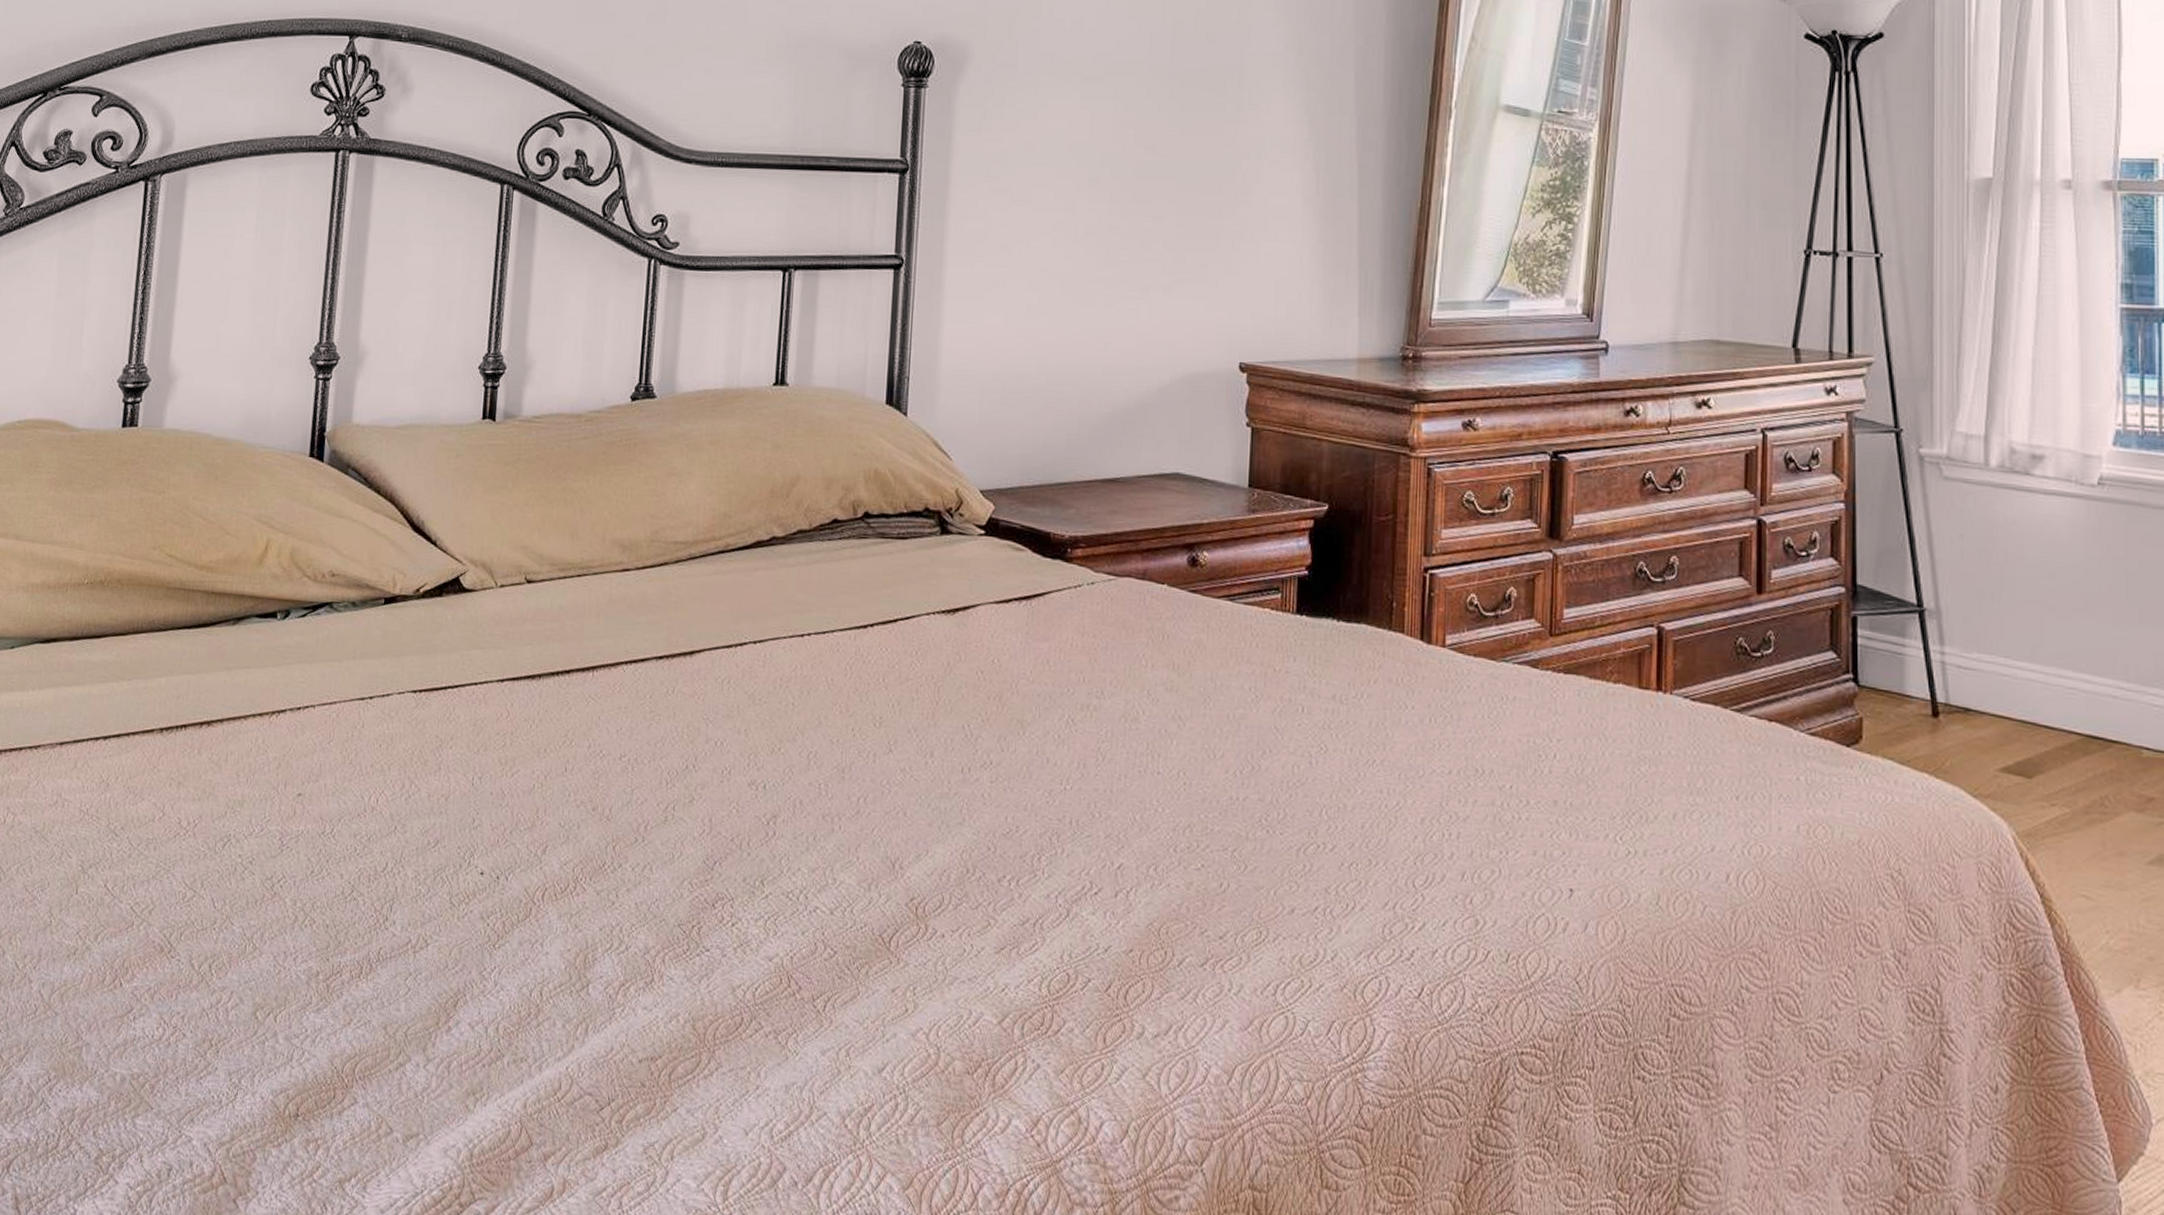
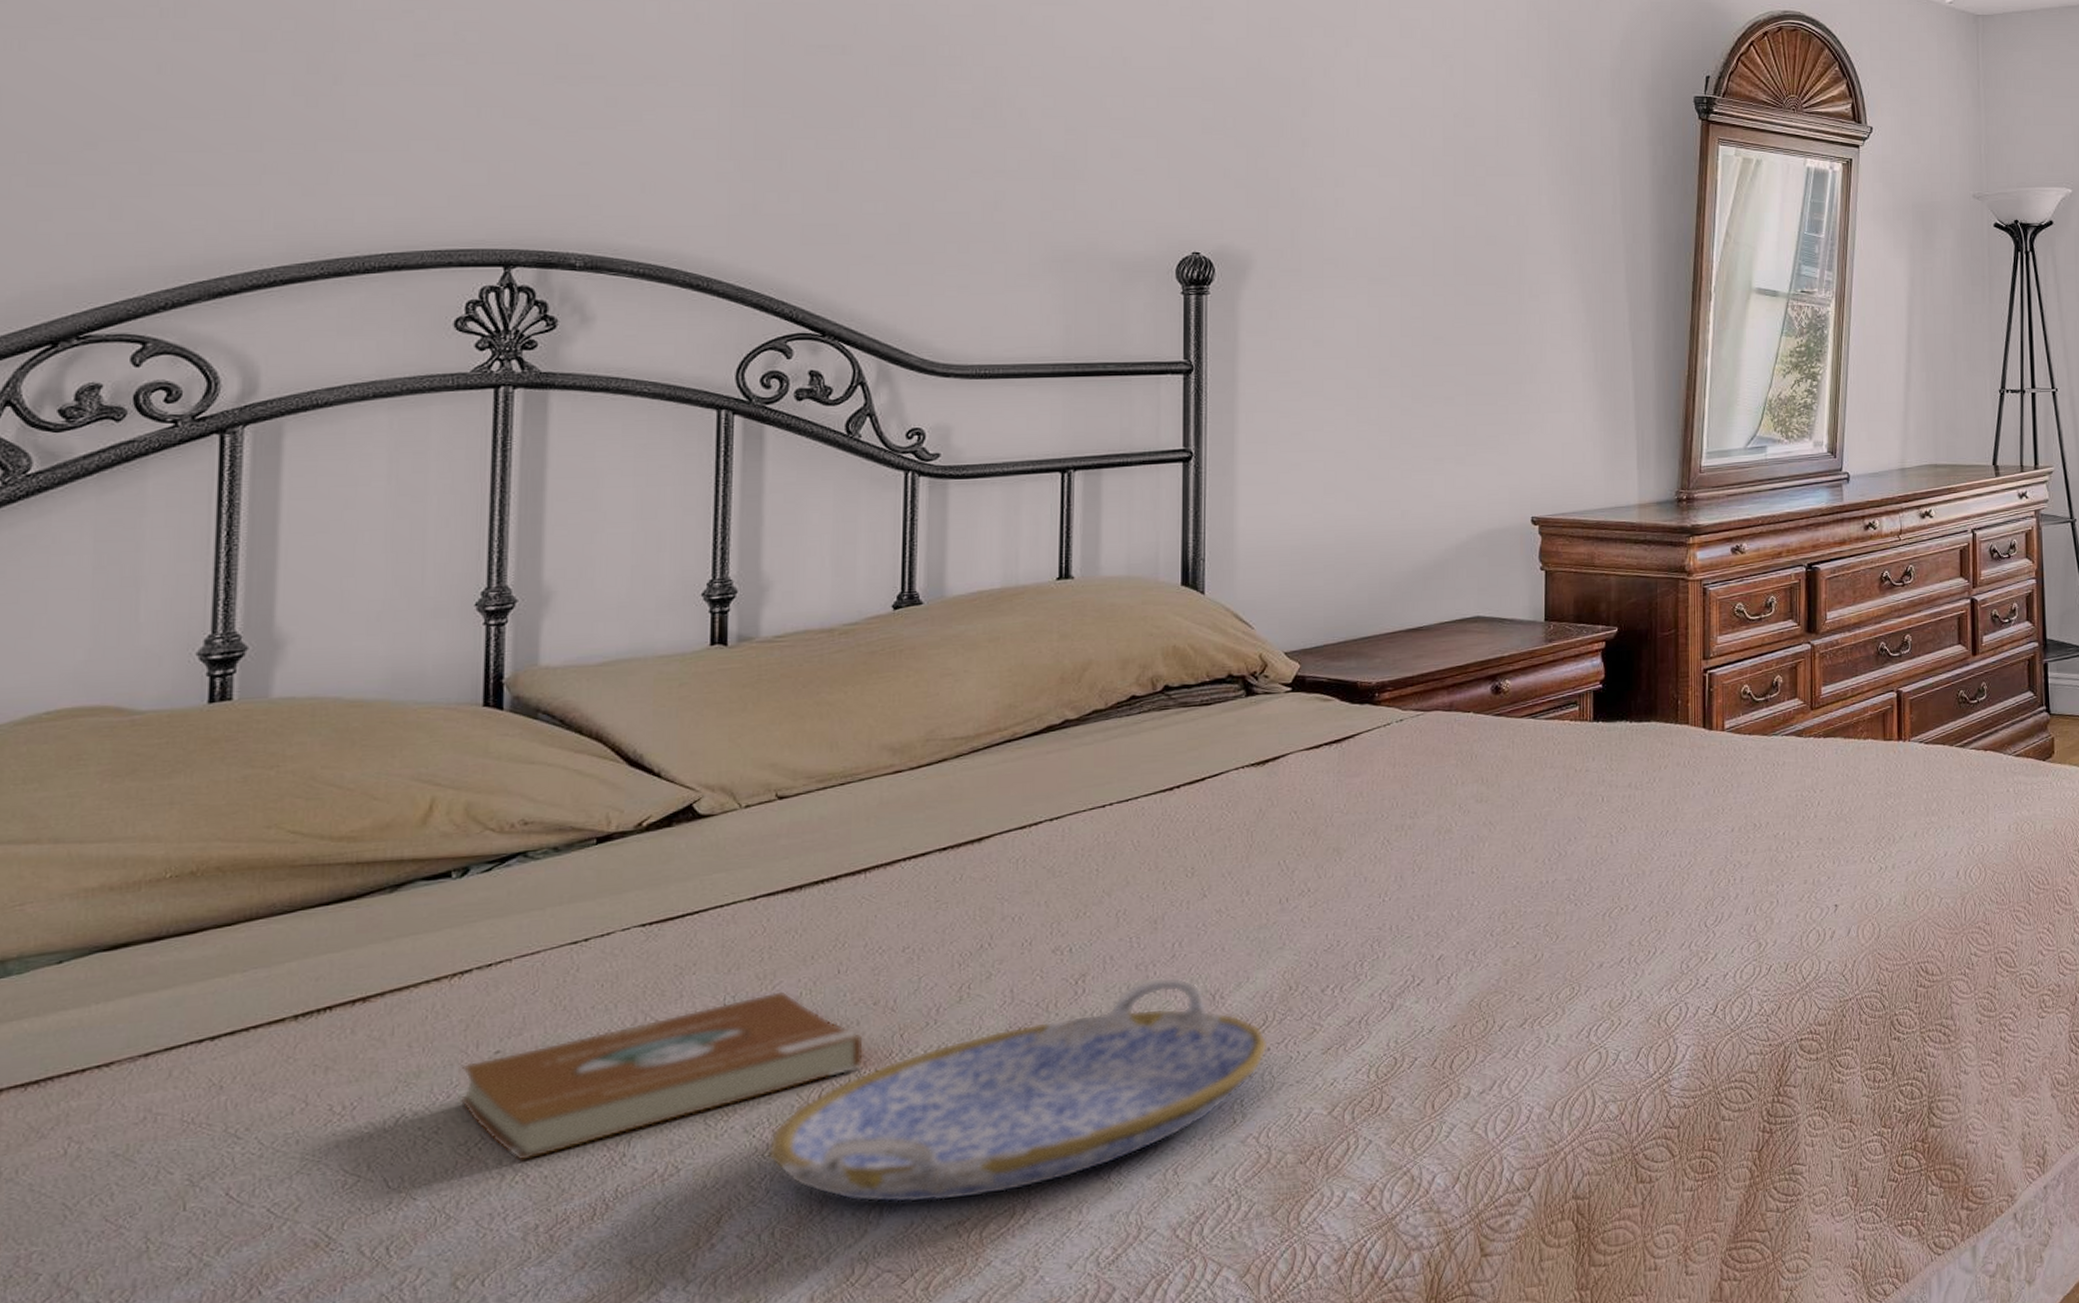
book: none [269,779,583,907] -> present [459,991,865,1162]
serving tray: none [498,832,943,1037] -> present [768,977,1268,1203]

